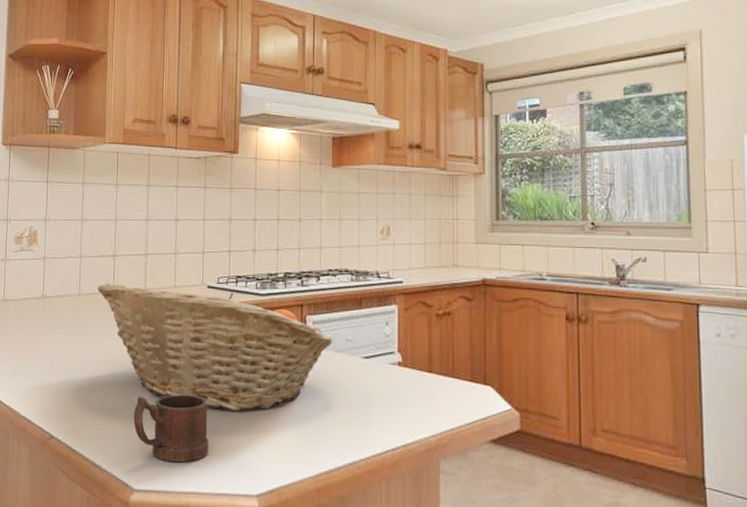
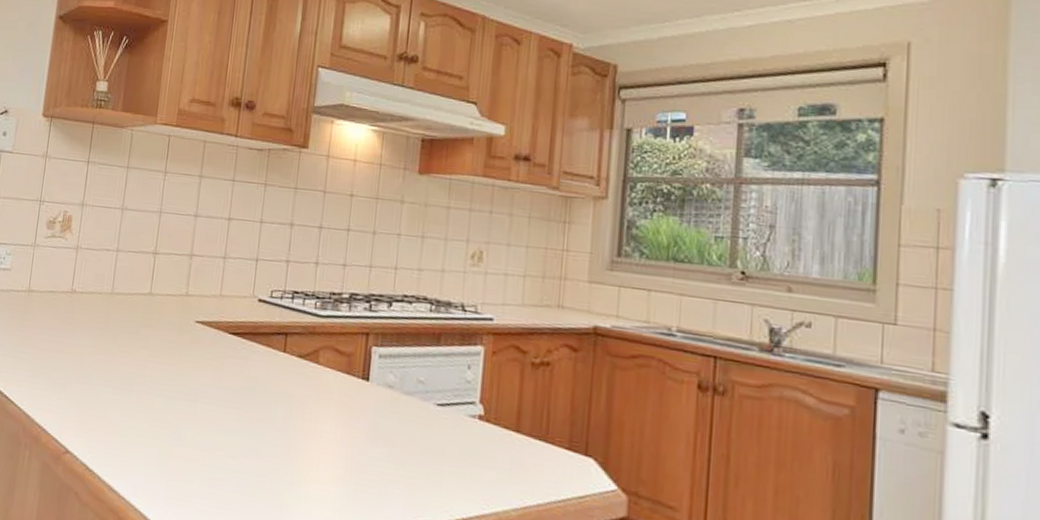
fruit basket: present [98,283,333,412] -> none [133,283,402,452]
mug: present [133,394,209,463] -> none [159,417,247,501]

